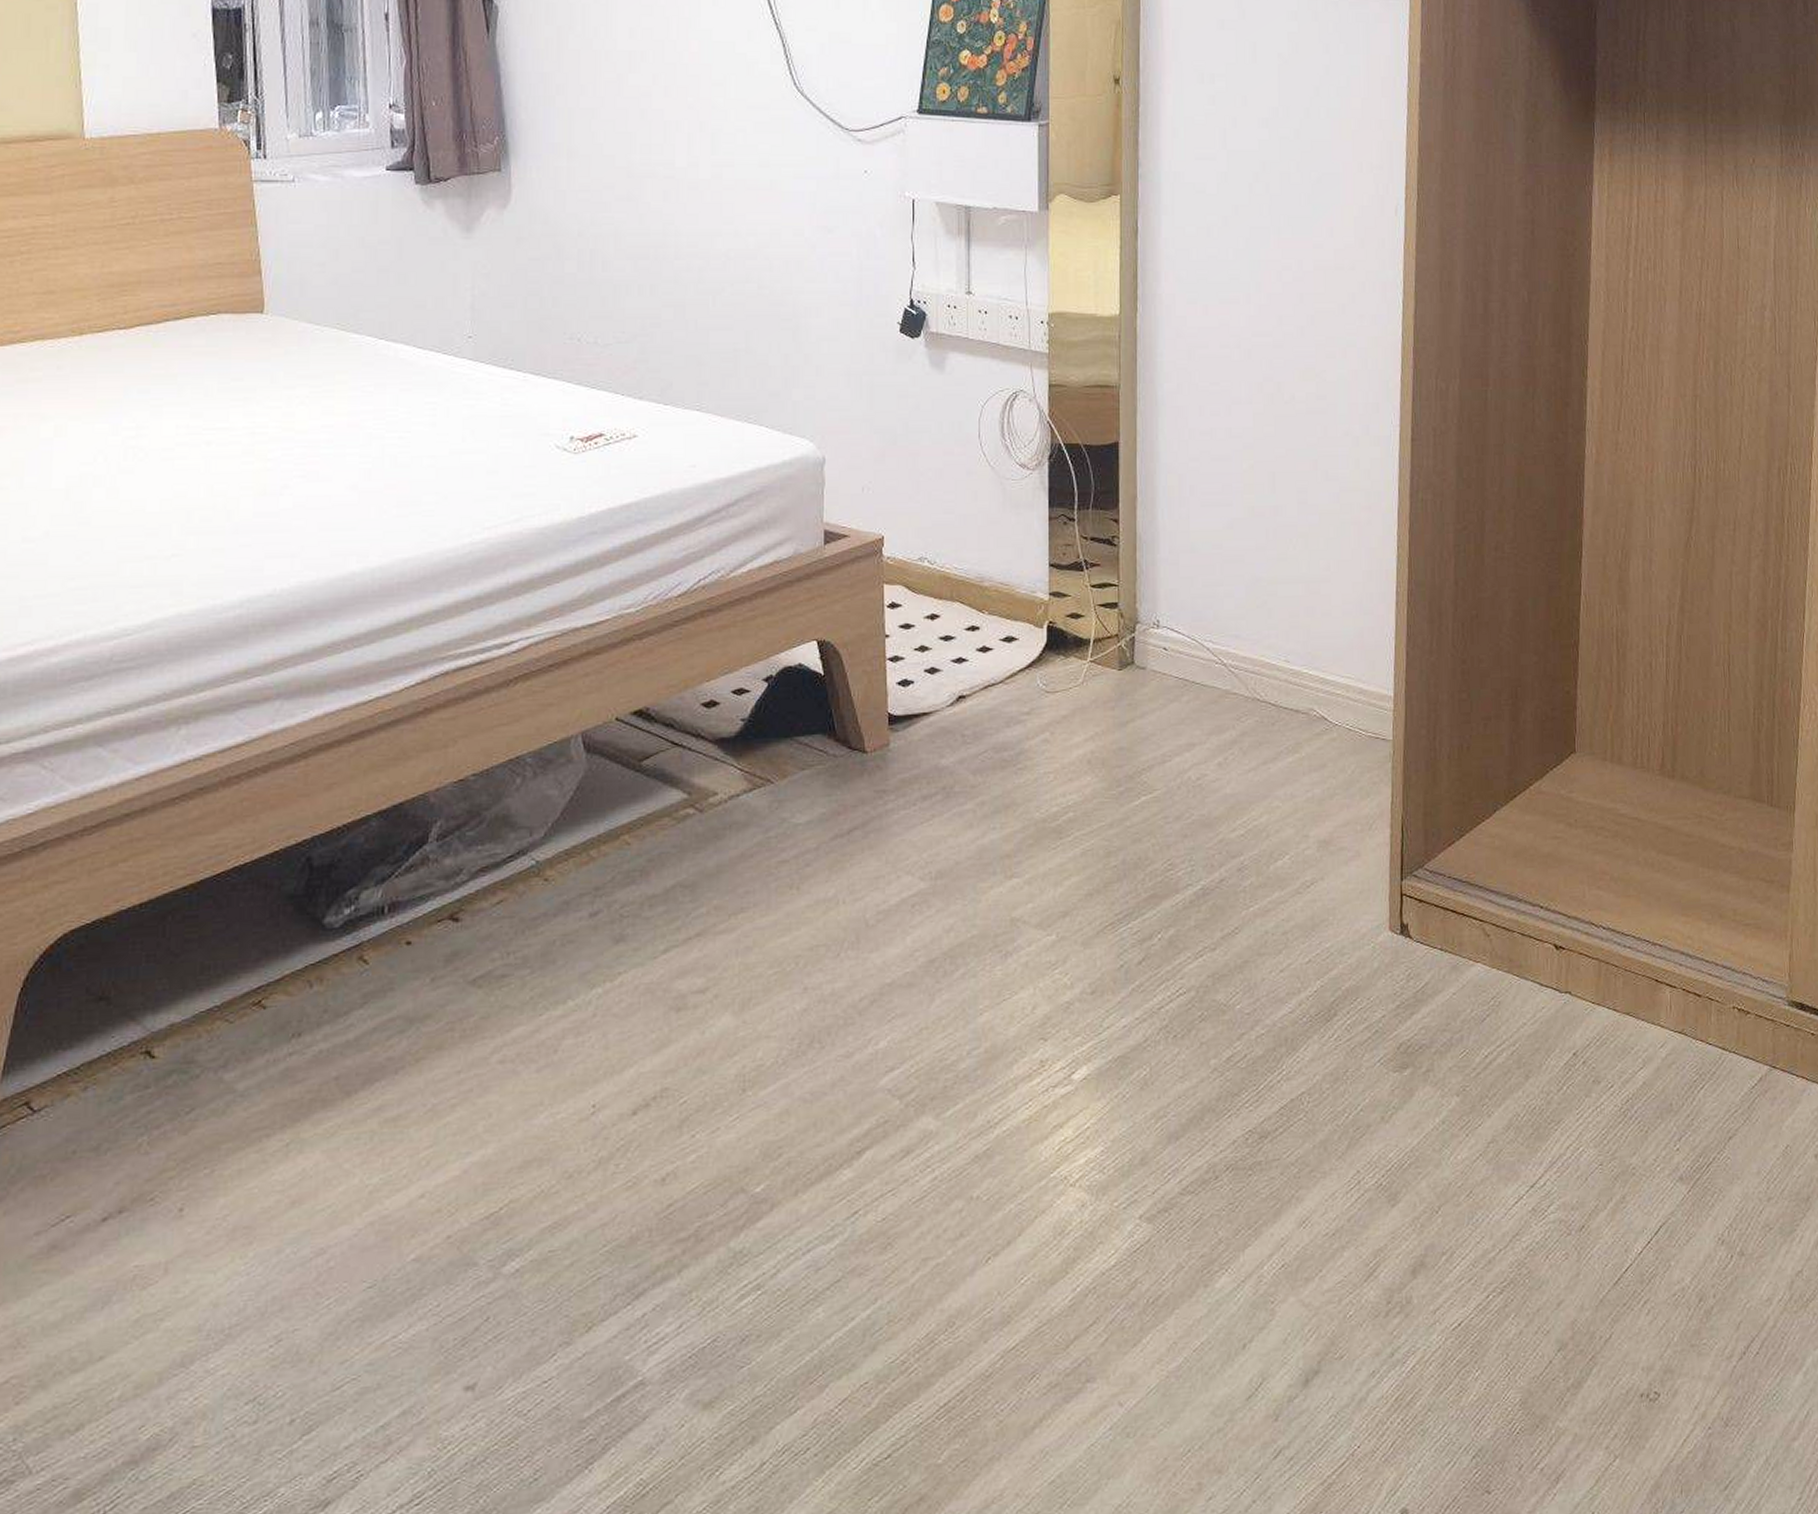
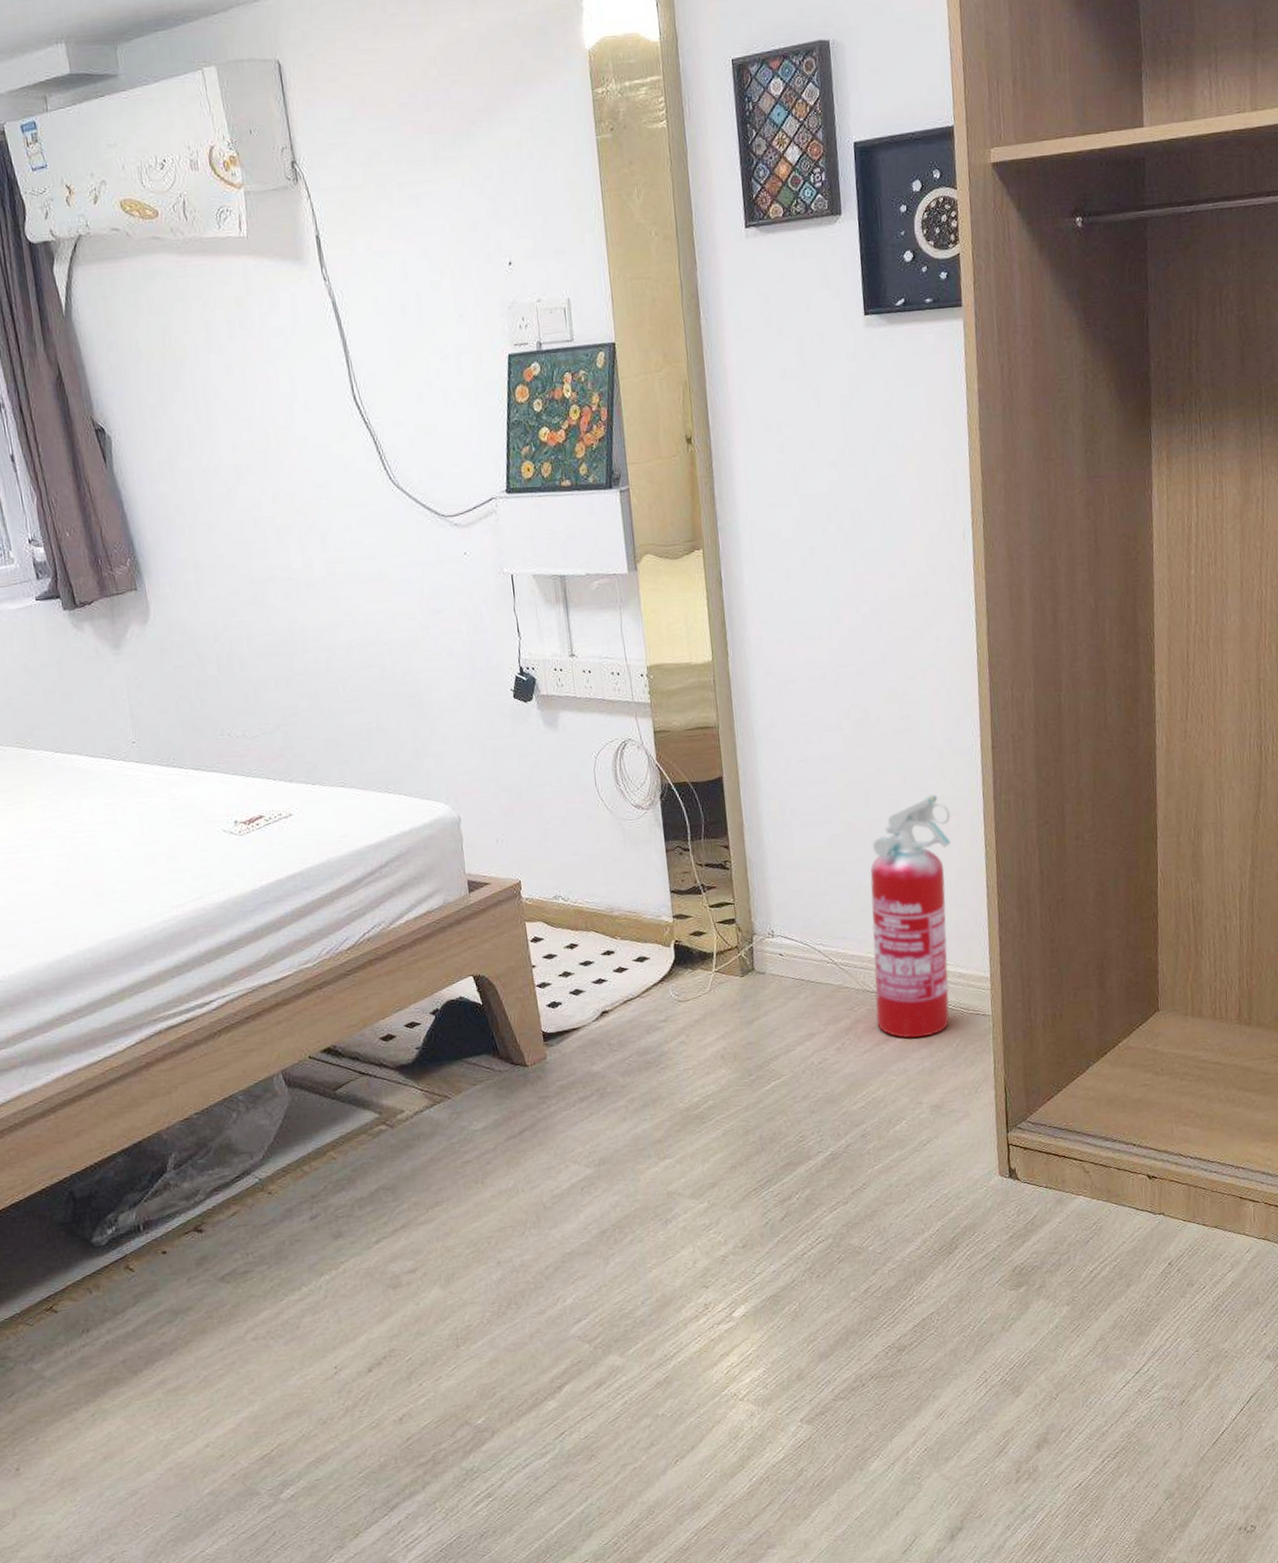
fire extinguisher: none [1265,485,1363,759] -> present [870,794,952,1038]

